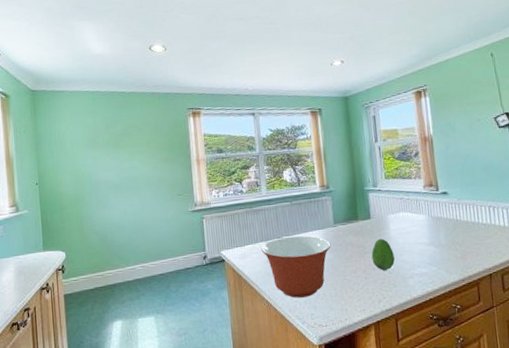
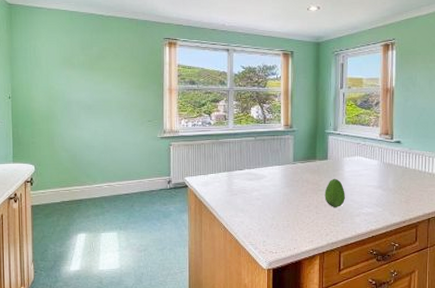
mixing bowl: present [261,235,331,298] -> none [223,169,289,226]

